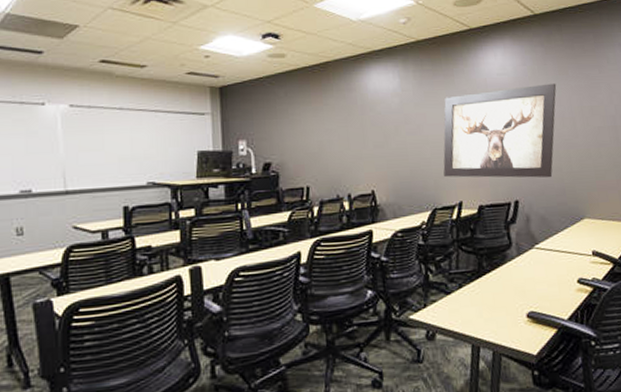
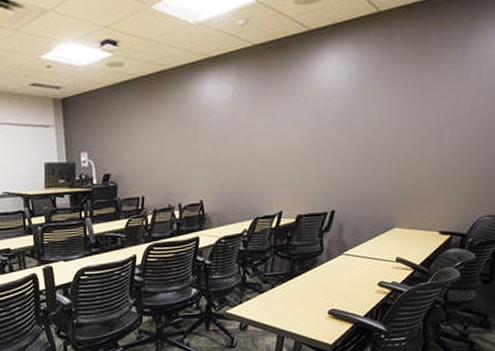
wall art: present [443,83,557,178] -> none [268,91,390,189]

